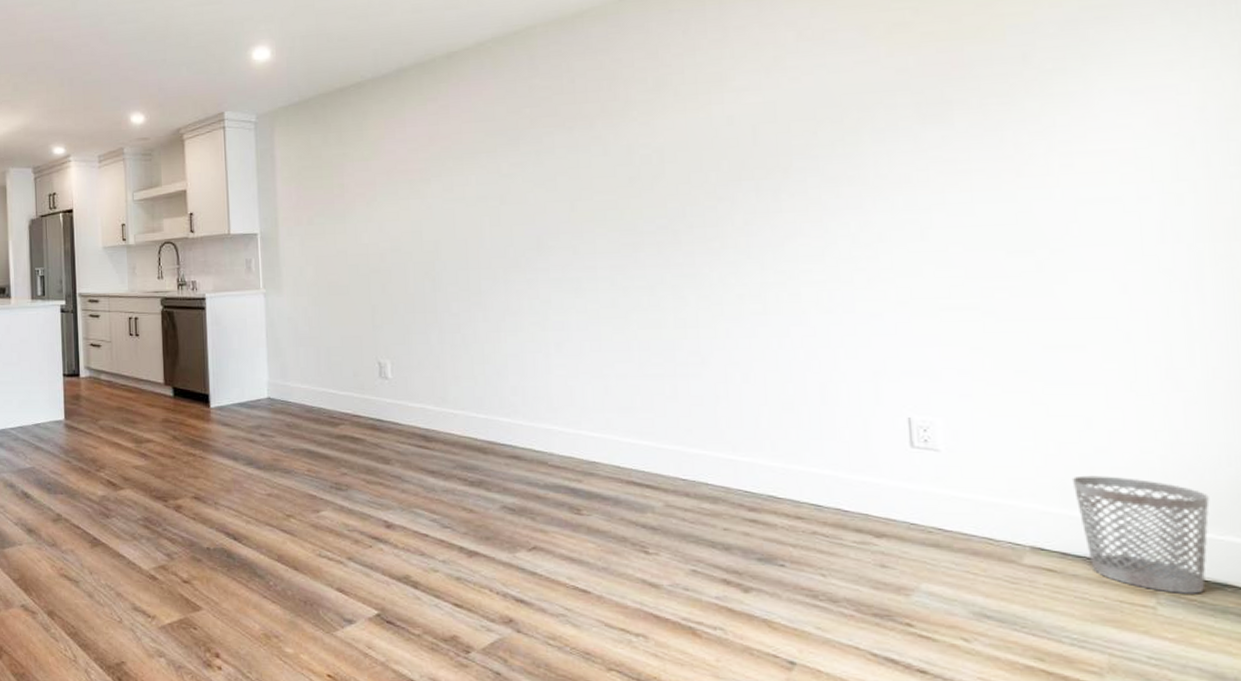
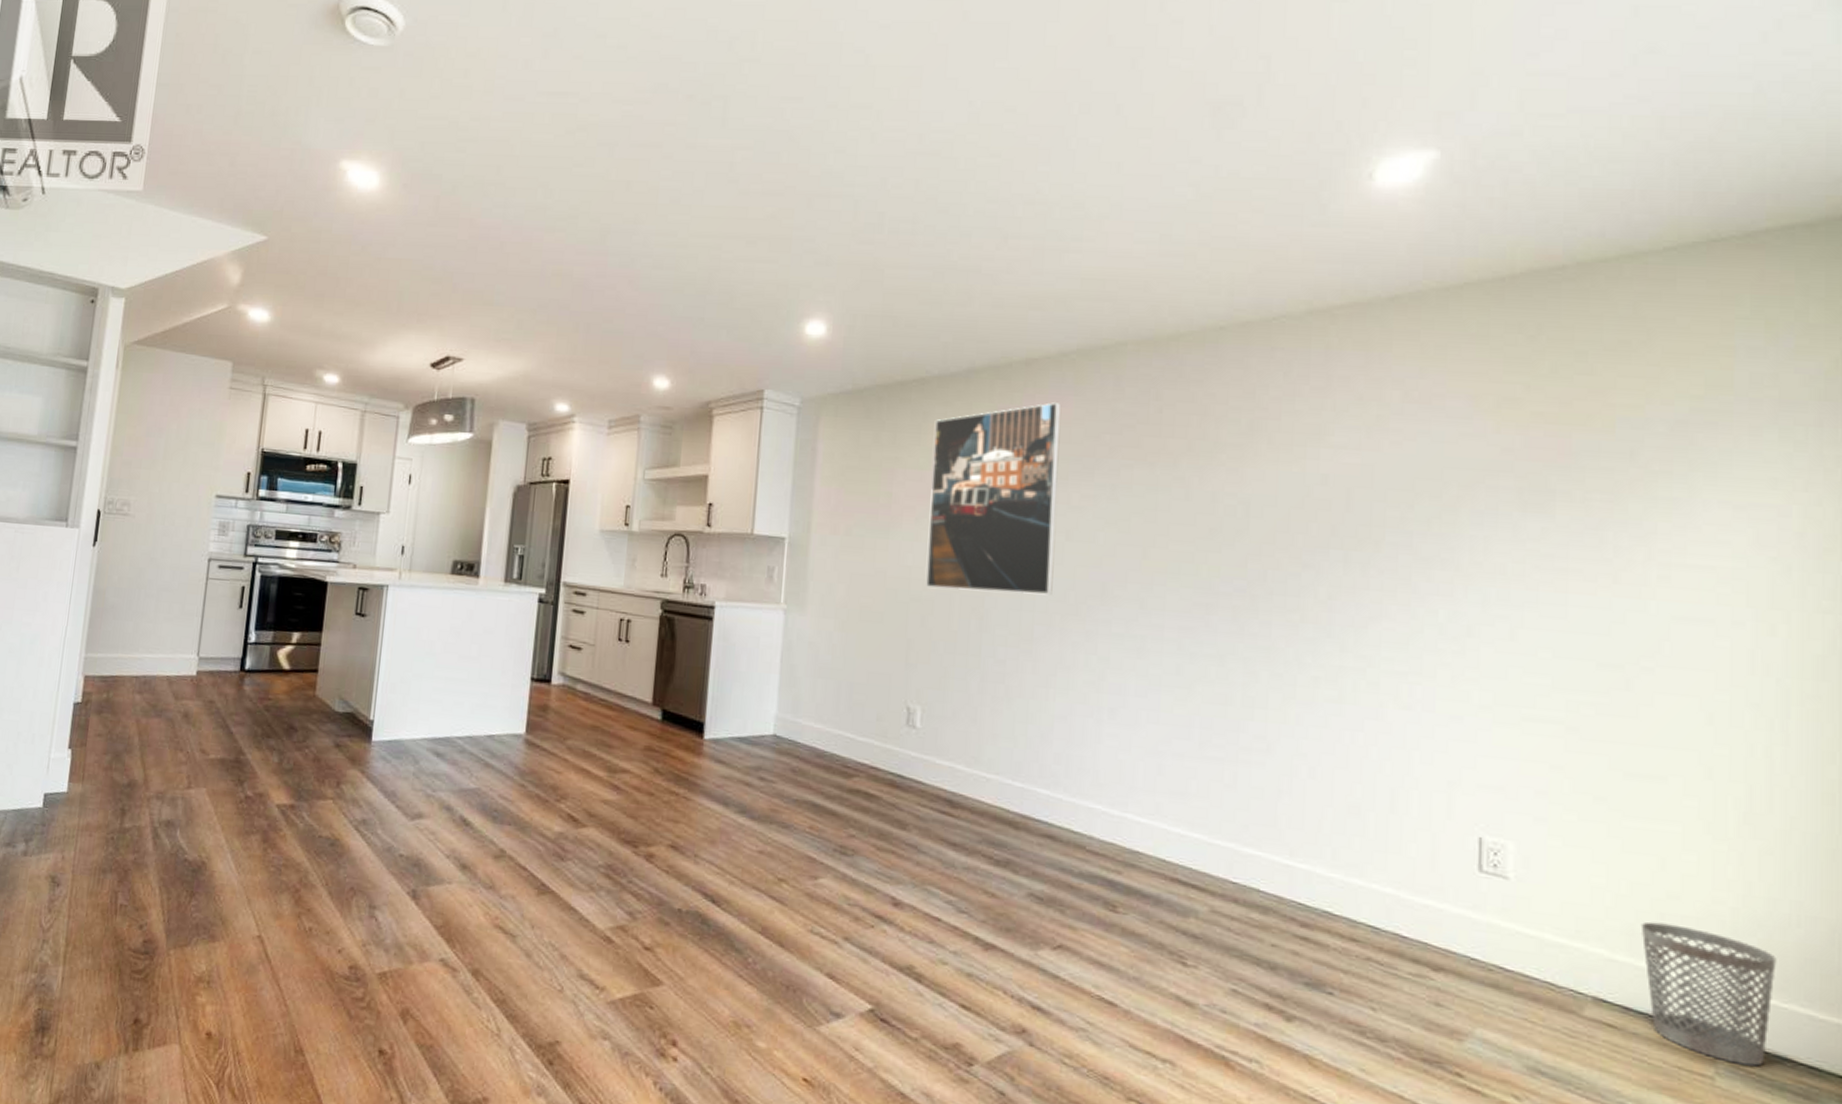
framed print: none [373,87,494,259] -> present [926,402,1061,596]

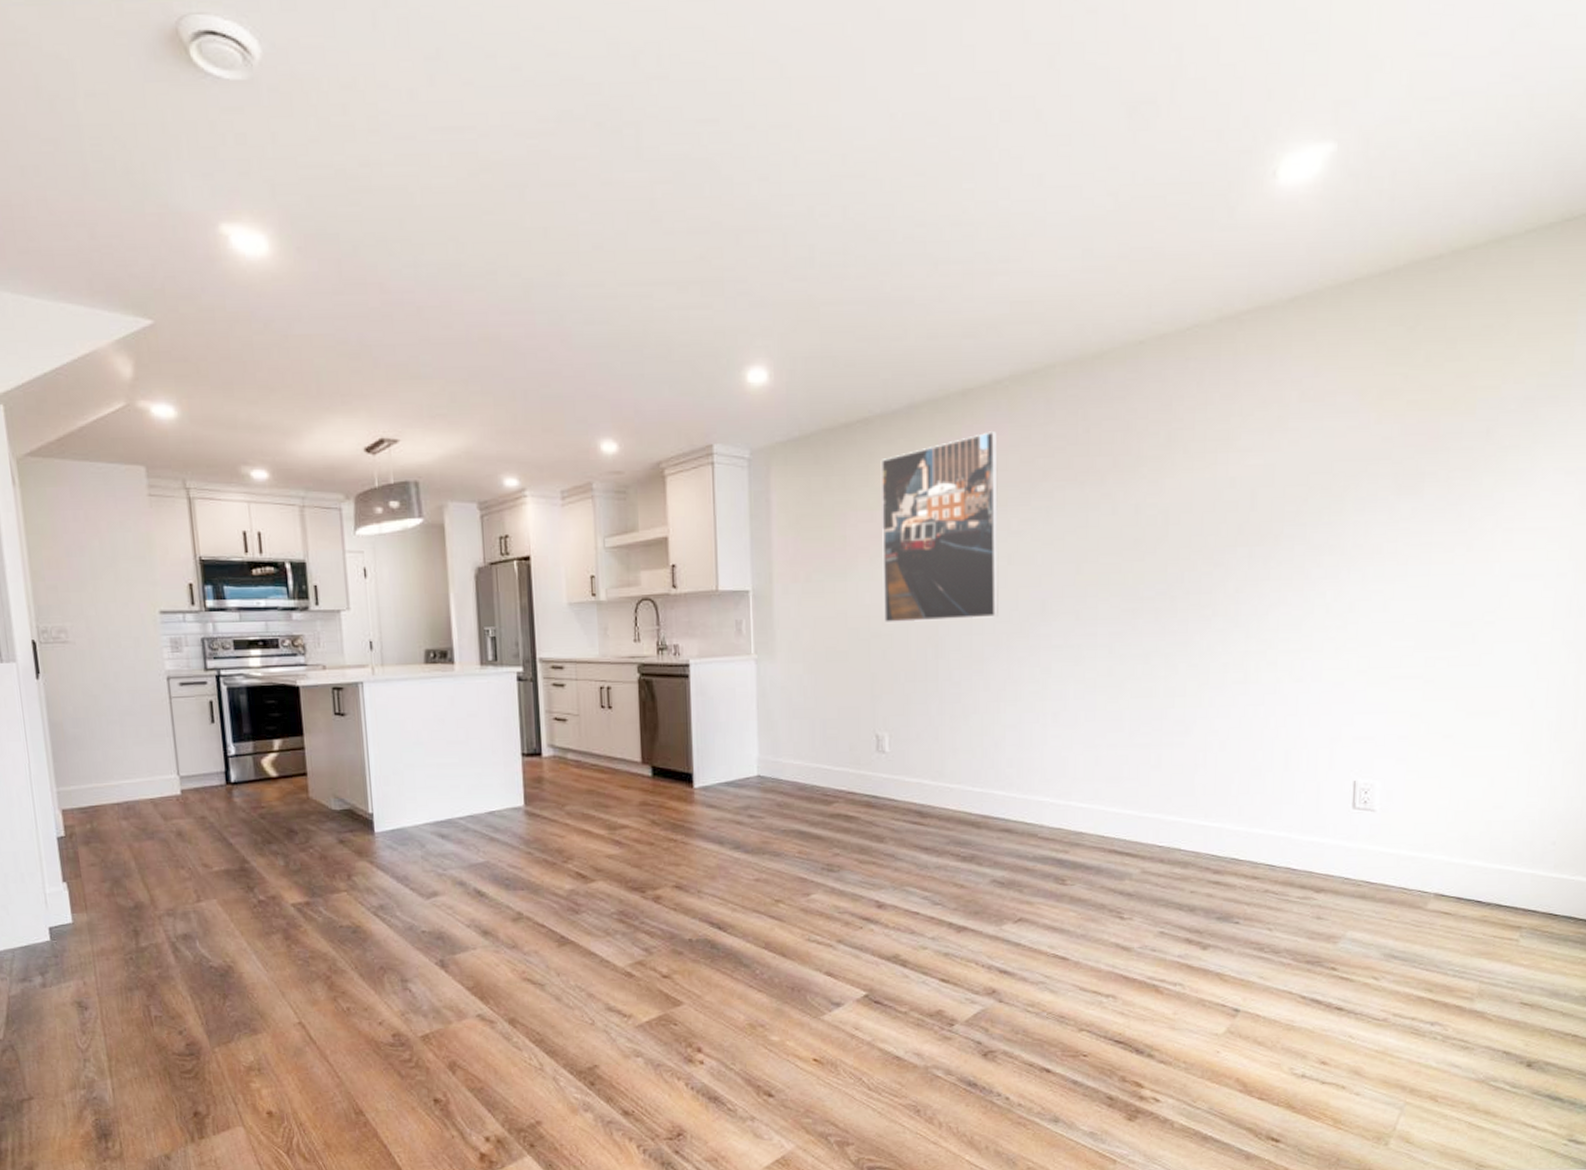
wastebasket: present [1640,921,1777,1067] -> none [1472,828,1570,927]

